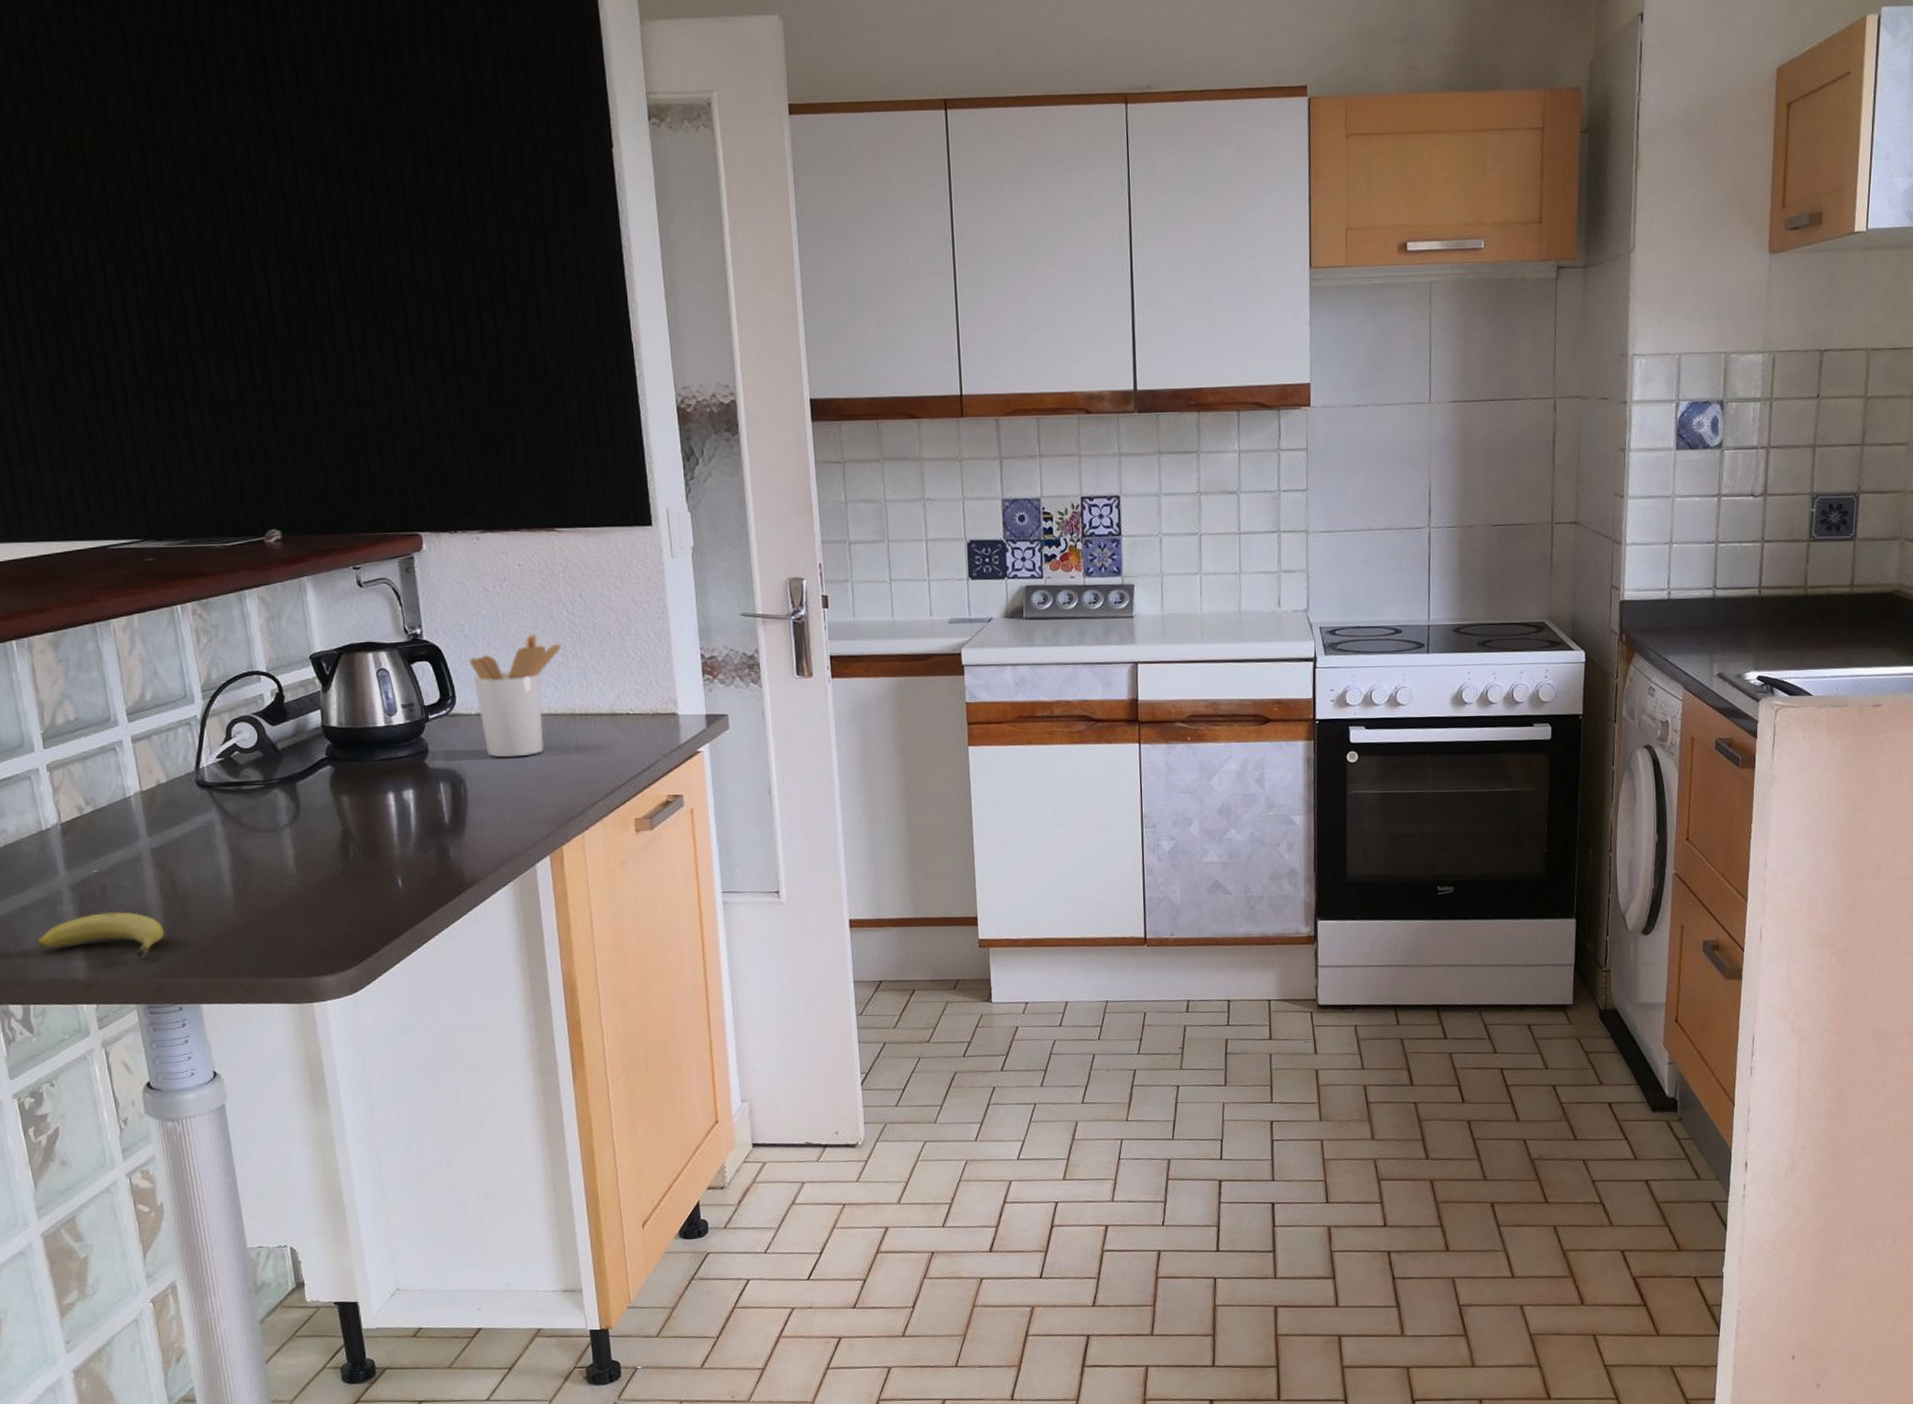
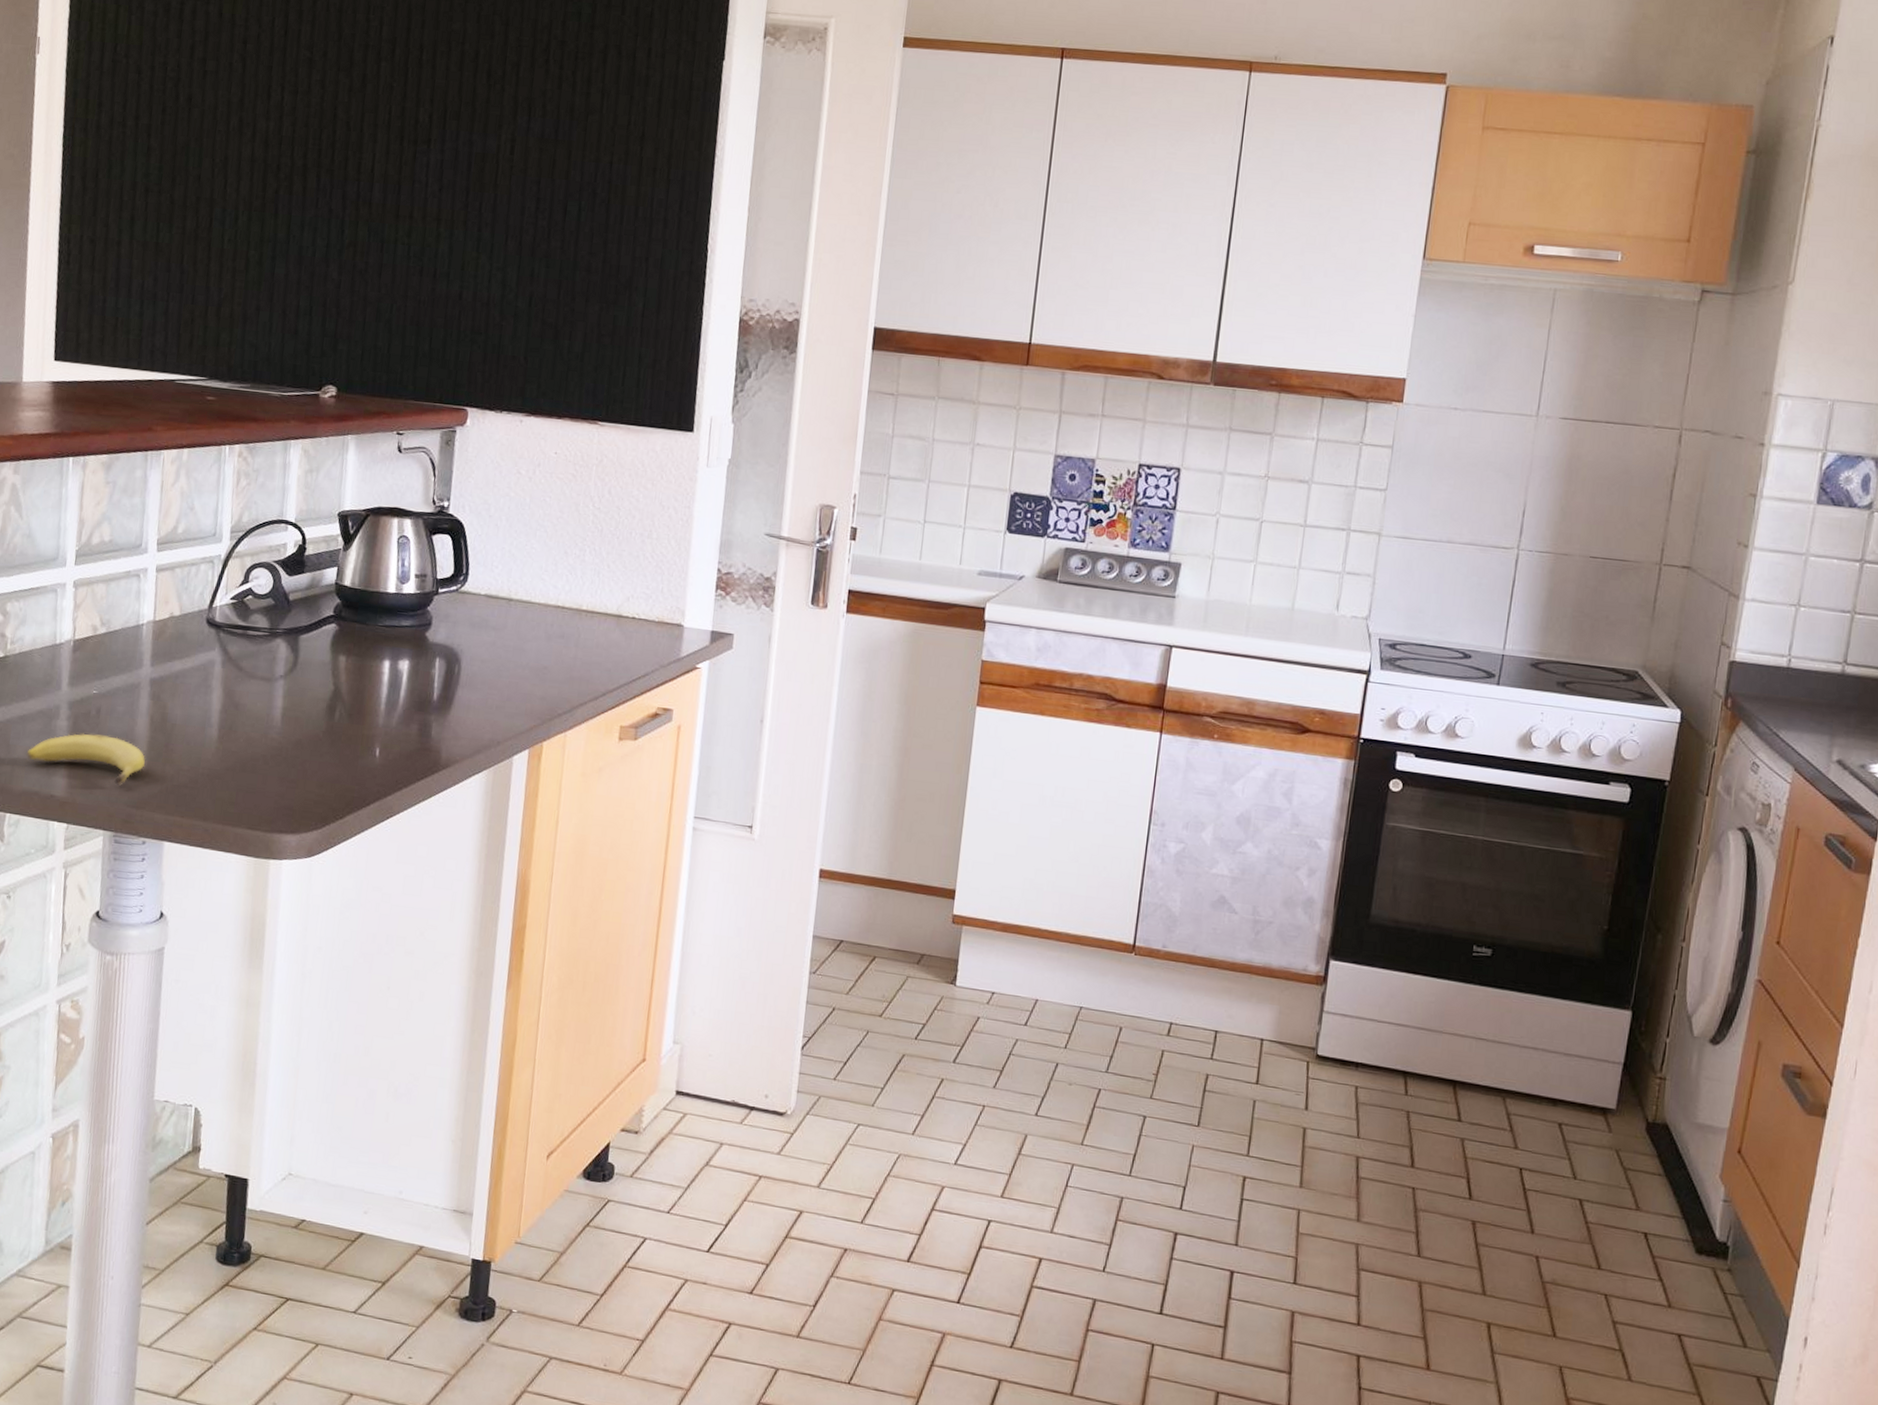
utensil holder: present [469,634,562,758] -> none [487,523,581,645]

